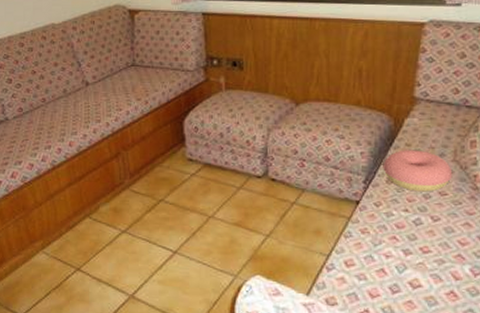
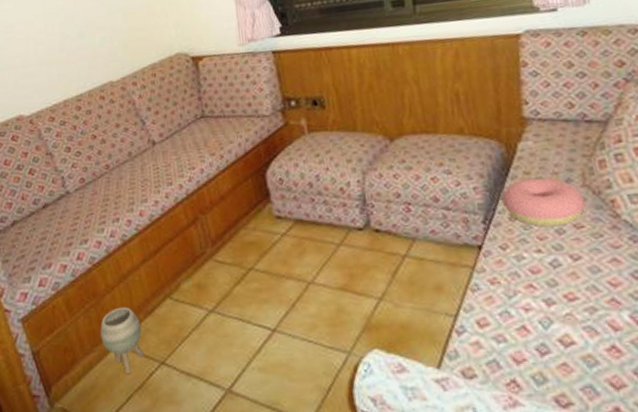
planter: none [27,220,63,276] -> present [100,306,144,375]

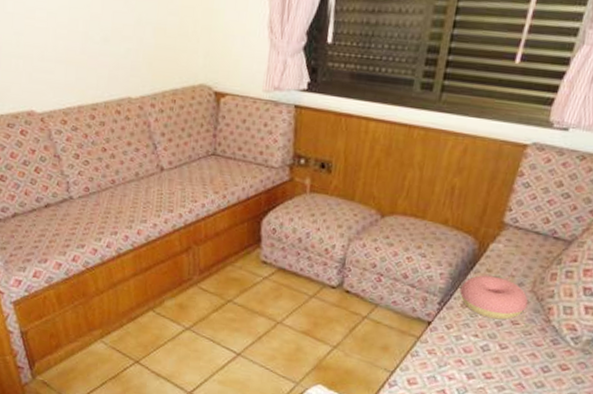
planter: present [100,306,144,375] -> none [85,309,123,366]

